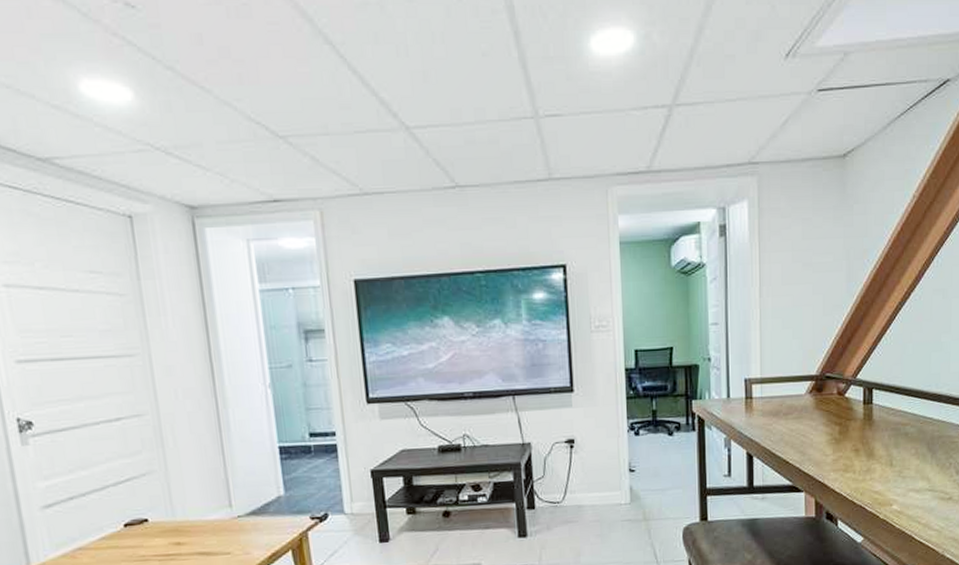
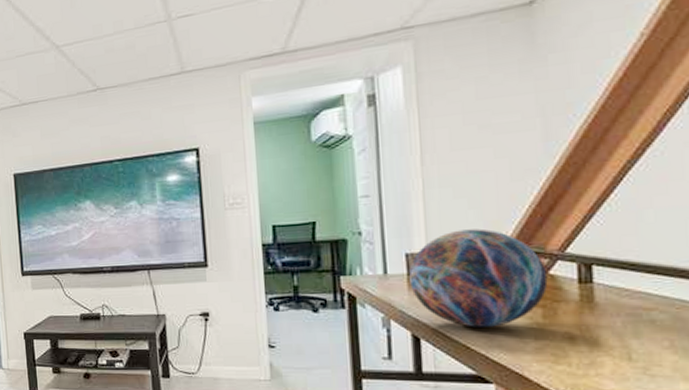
decorative orb: none [747,357,844,444] -> present [409,229,548,327]

